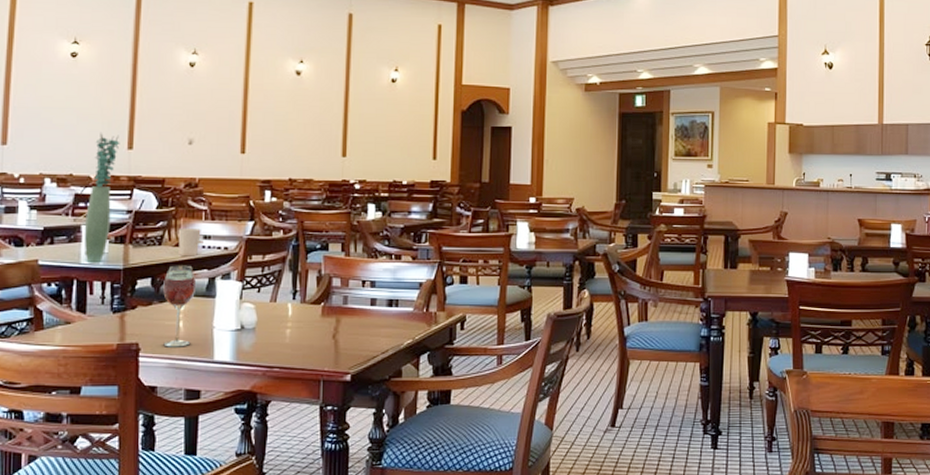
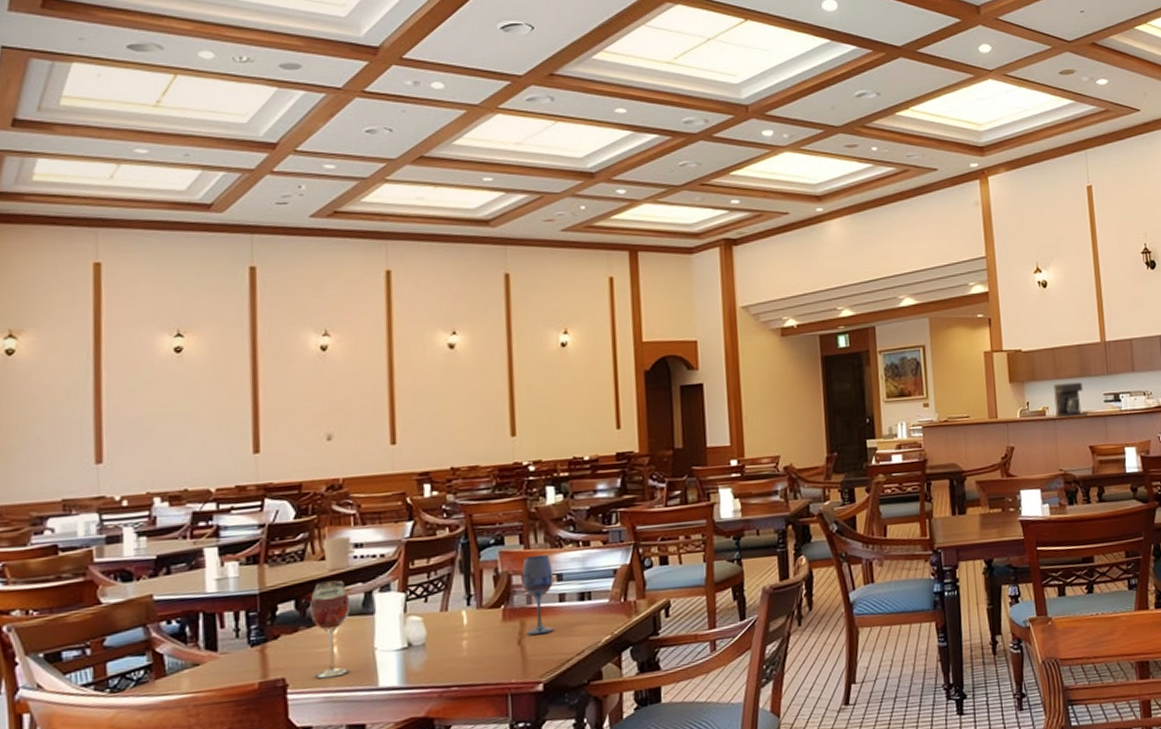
vase: present [83,133,120,262] -> none [207,438,244,591]
wineglass: none [340,263,368,332] -> present [521,554,554,636]
coffee maker: none [828,158,860,192] -> present [1053,382,1088,418]

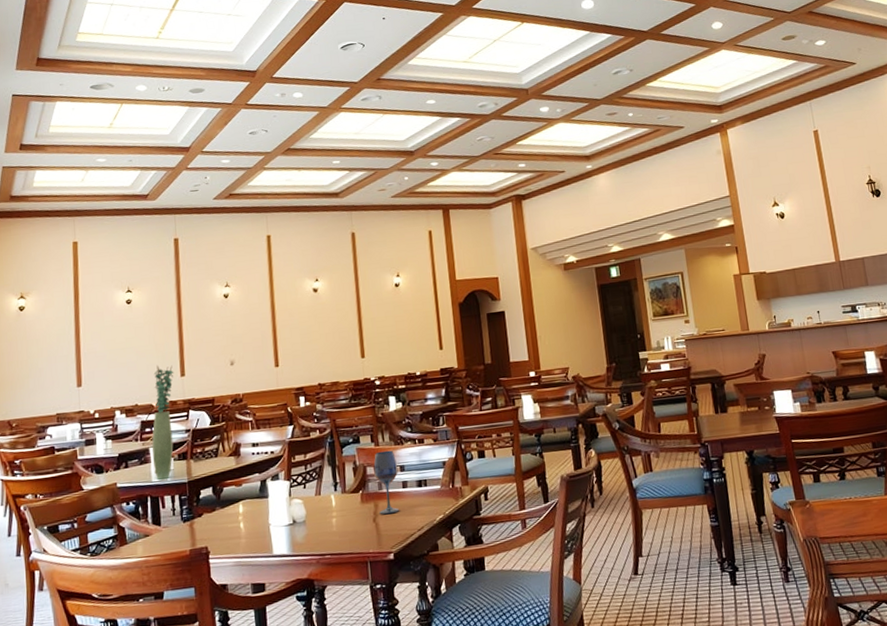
vase: none [207,438,244,591] -> present [151,365,174,480]
wineglass: present [310,580,351,679] -> none [223,471,252,548]
cup: present [322,536,355,572] -> none [230,438,253,465]
coffee maker: present [1053,382,1088,418] -> none [796,296,829,329]

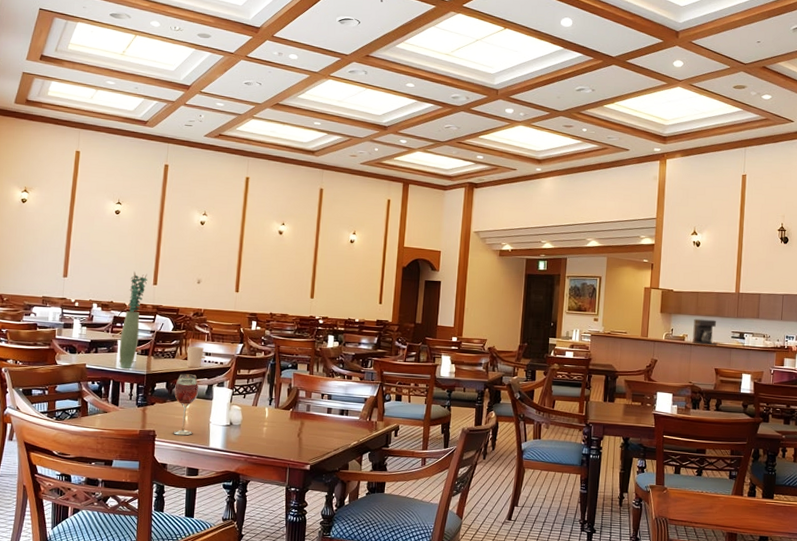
wineglass: none [223,471,252,548] -> present [173,374,199,436]
cup: none [230,438,253,465] -> present [187,346,206,368]
wineglass: present [373,450,400,515] -> none [304,379,326,433]
coffee maker: none [796,296,829,329] -> present [691,318,718,347]

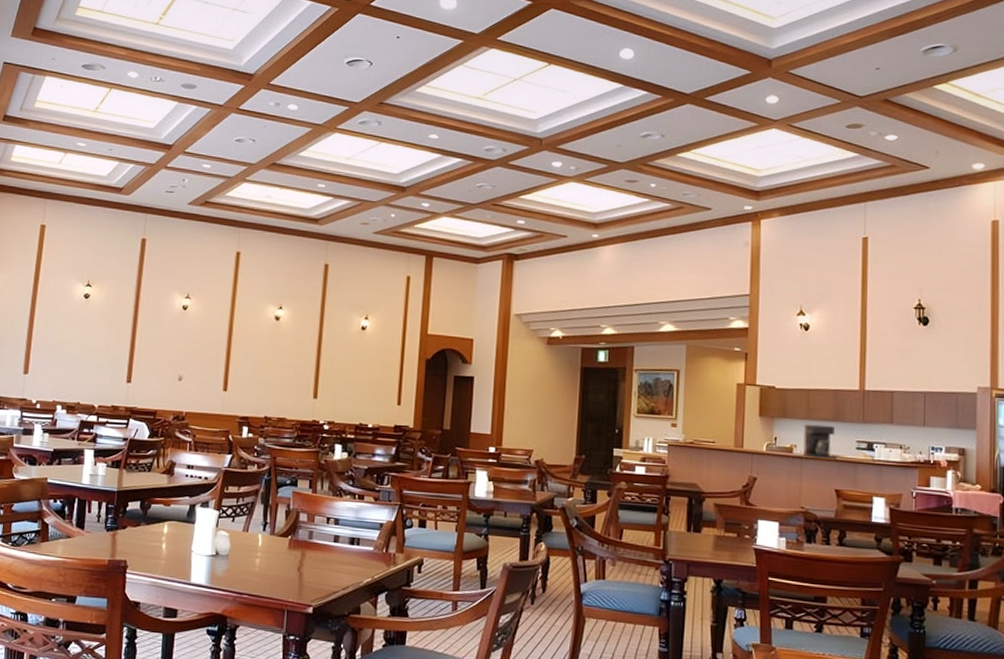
vase: present [119,272,148,368] -> none [85,367,121,484]
wineglass: present [173,374,199,436] -> none [147,491,179,568]
cup: present [187,346,206,368] -> none [165,457,187,484]

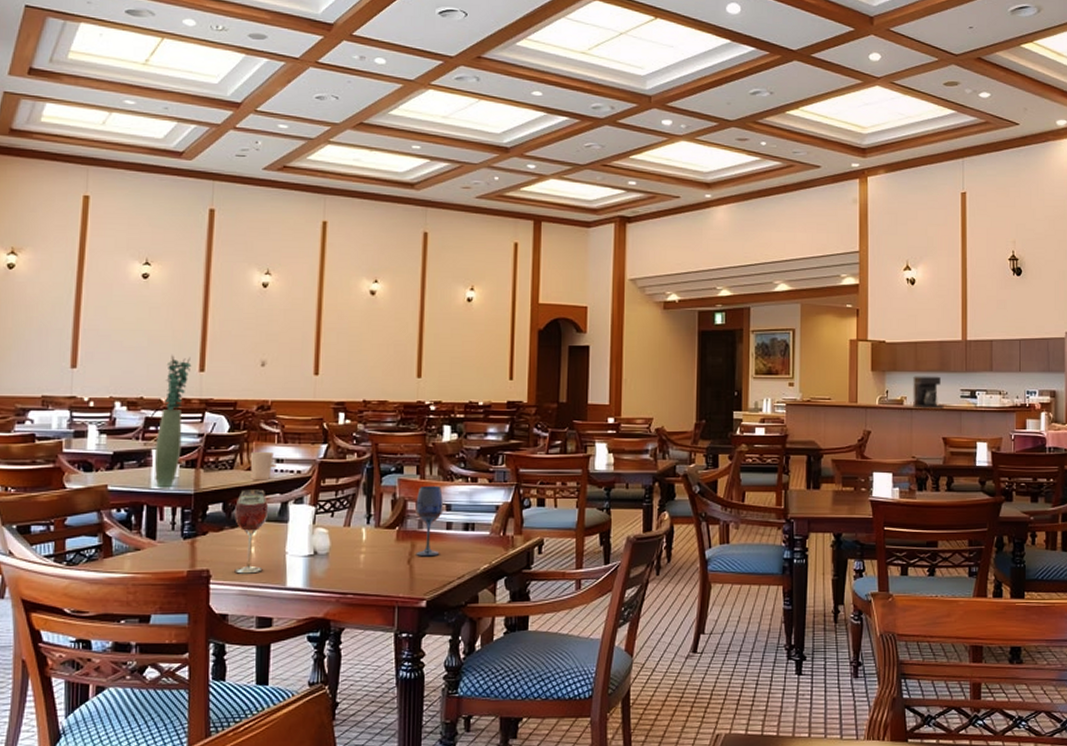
vase: none [85,367,121,484] -> present [154,355,192,487]
wineglass: none [147,491,179,568] -> present [234,489,269,574]
cup: none [165,457,187,484] -> present [250,451,276,481]
wineglass: none [305,499,333,567] -> present [415,486,444,557]

